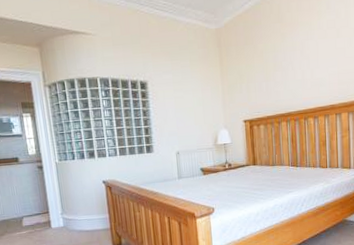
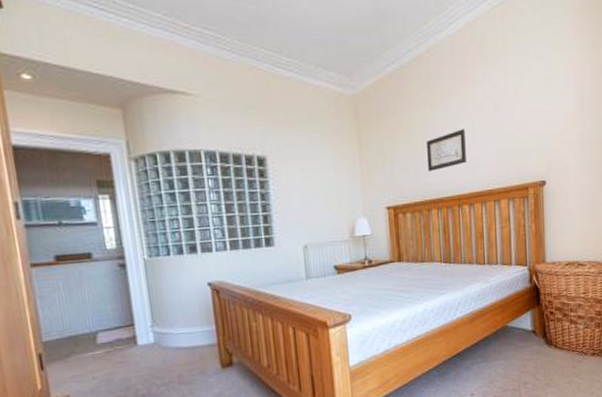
wall art: none [278,54,312,90] -> present [427,129,466,172]

